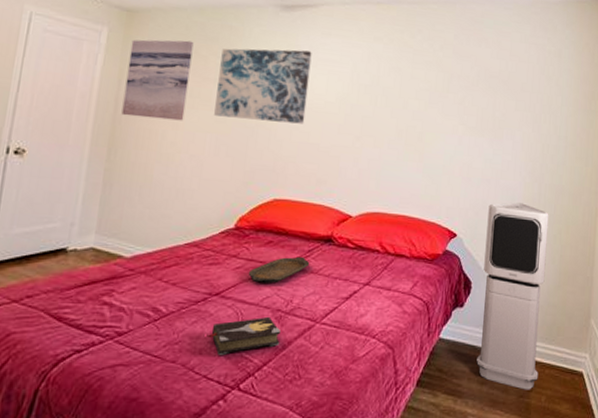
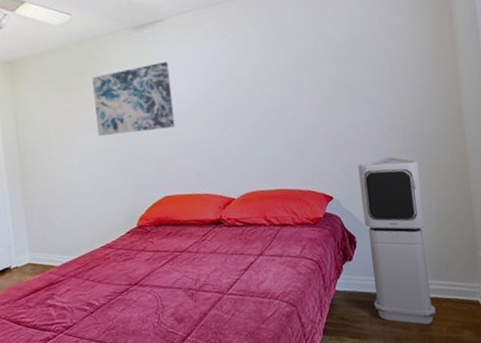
wall art: present [121,39,194,121] -> none [18,76,75,152]
hardback book: present [206,316,280,355] -> none [135,295,196,333]
serving tray: present [249,256,310,283] -> none [158,241,207,269]

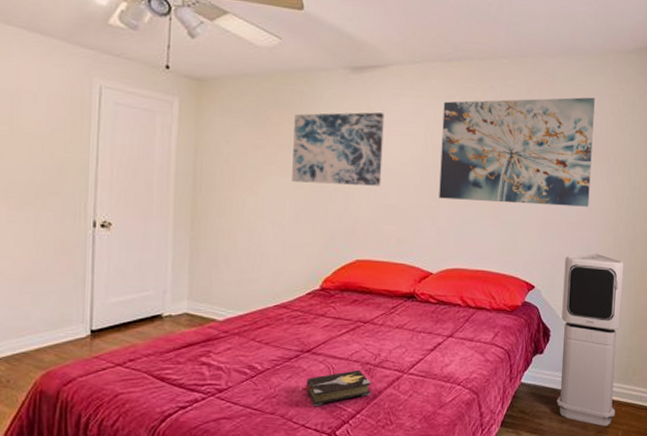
hardback book: none [135,295,196,333] -> present [301,369,370,406]
wall art: none [219,10,373,129] -> present [439,97,595,207]

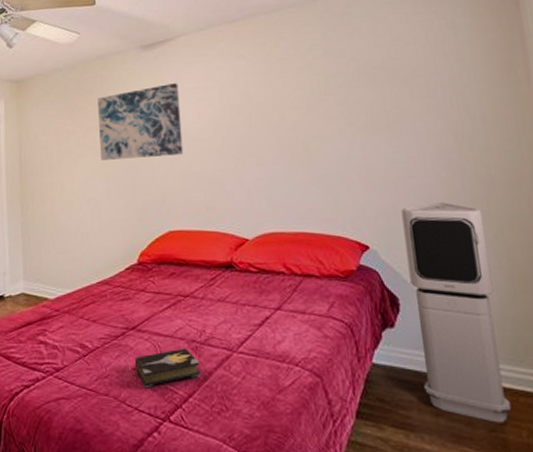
wall art: present [439,97,595,207] -> none [234,27,420,160]

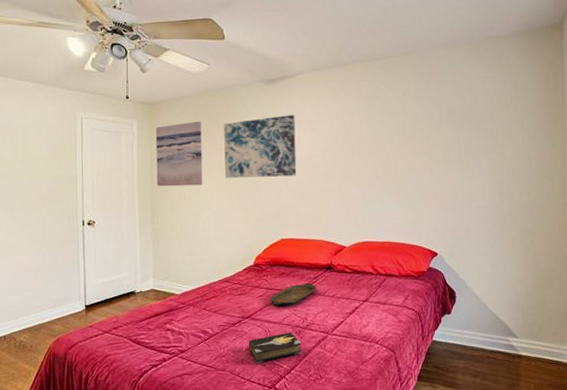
wall art: none [23,97,76,173] -> present [155,121,203,187]
serving tray: none [159,285,215,315] -> present [270,283,317,306]
air purifier: present [401,202,512,423] -> none [463,221,526,380]

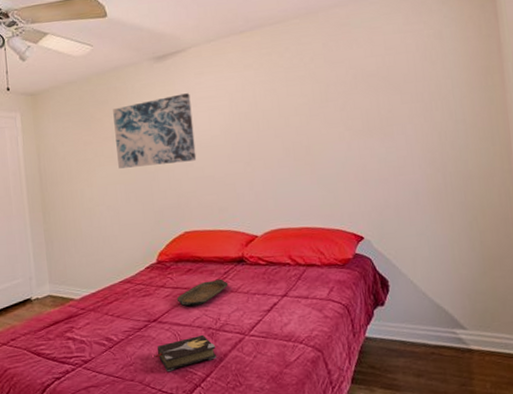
wall art: present [155,121,203,187] -> none [40,108,95,183]

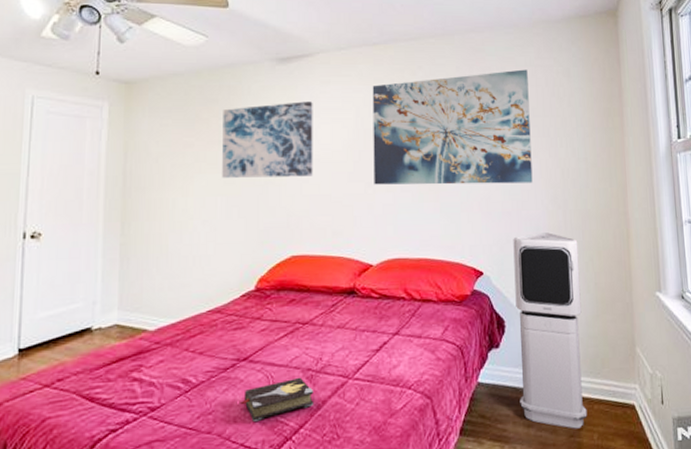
serving tray: present [177,278,229,307] -> none [275,312,335,343]
wall art: none [243,37,409,164] -> present [372,69,533,185]
air purifier: none [392,195,479,379] -> present [513,232,587,429]

